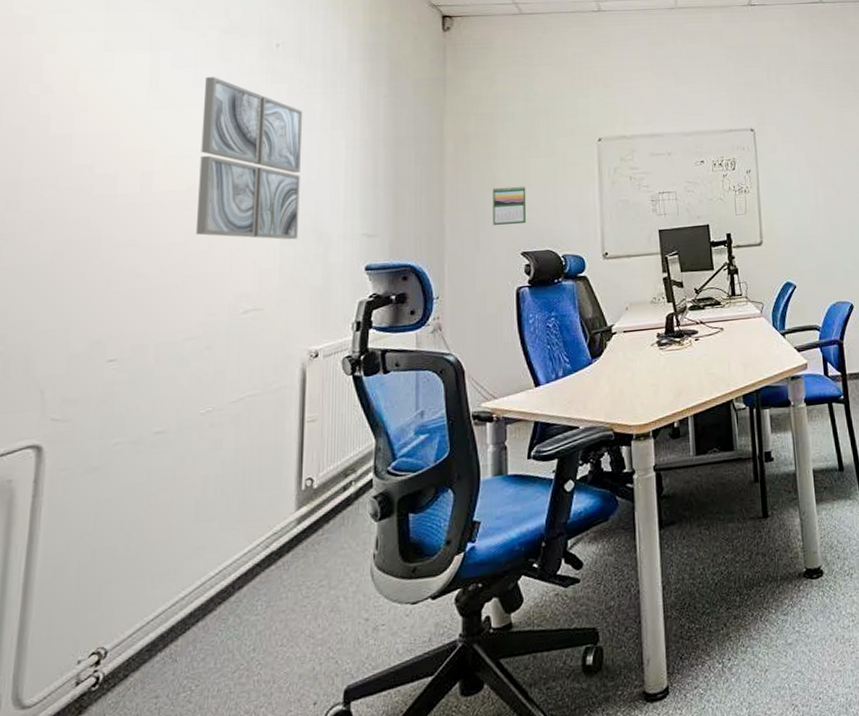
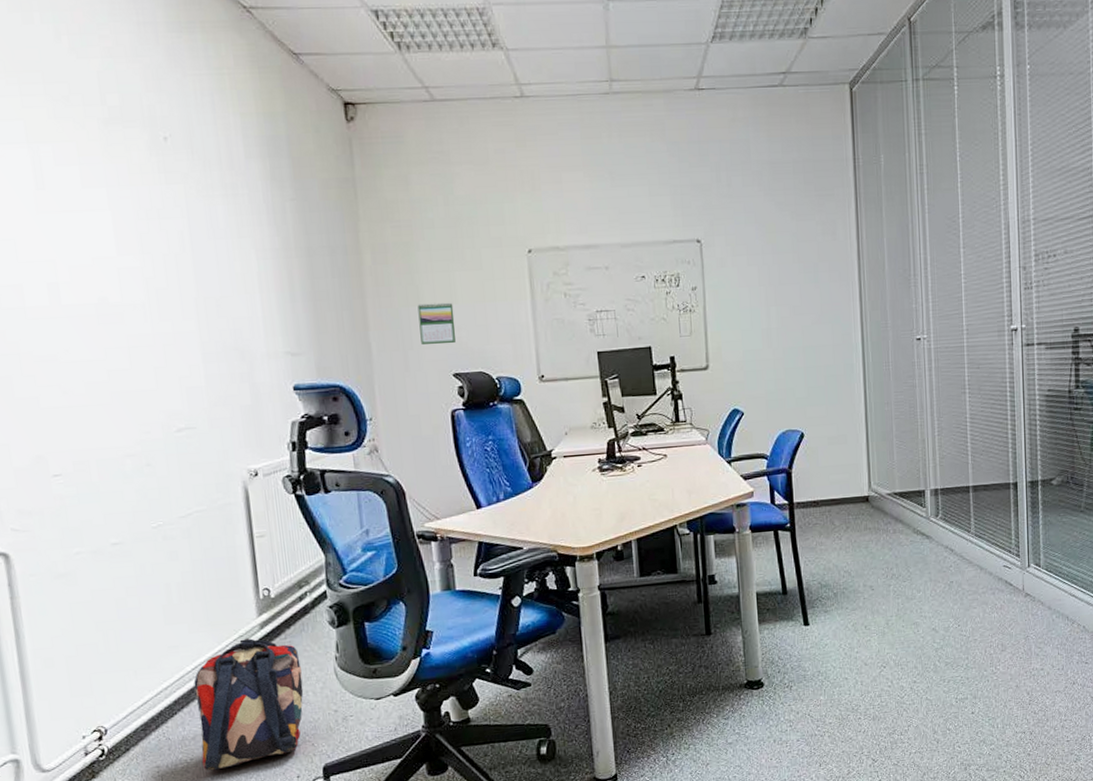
wall art: present [195,77,303,240] -> none [94,176,221,358]
backpack: none [209,535,335,700] -> present [193,638,304,771]

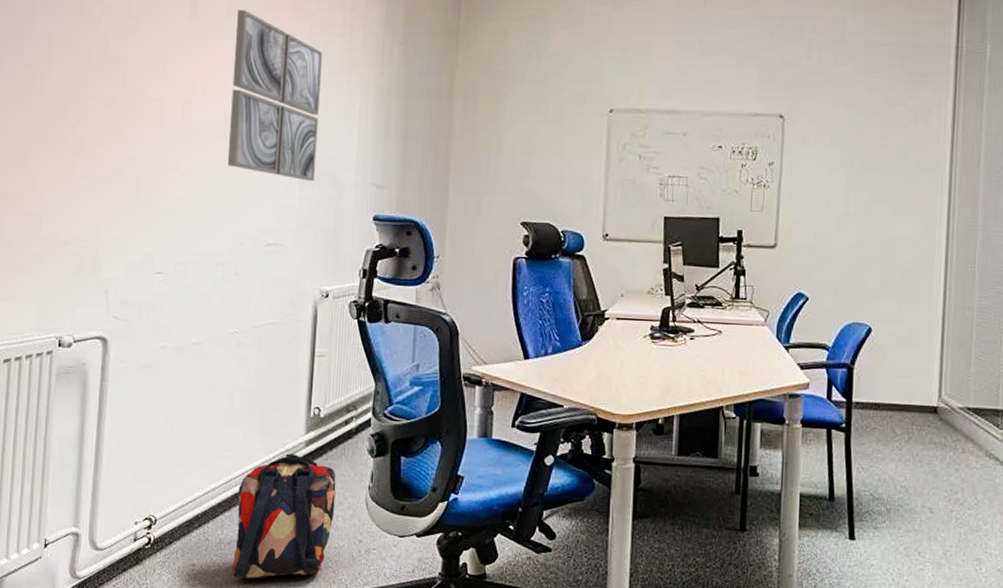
wall art: none [94,176,221,358] -> present [227,10,323,182]
calendar: present [417,302,456,345] -> none [496,151,531,193]

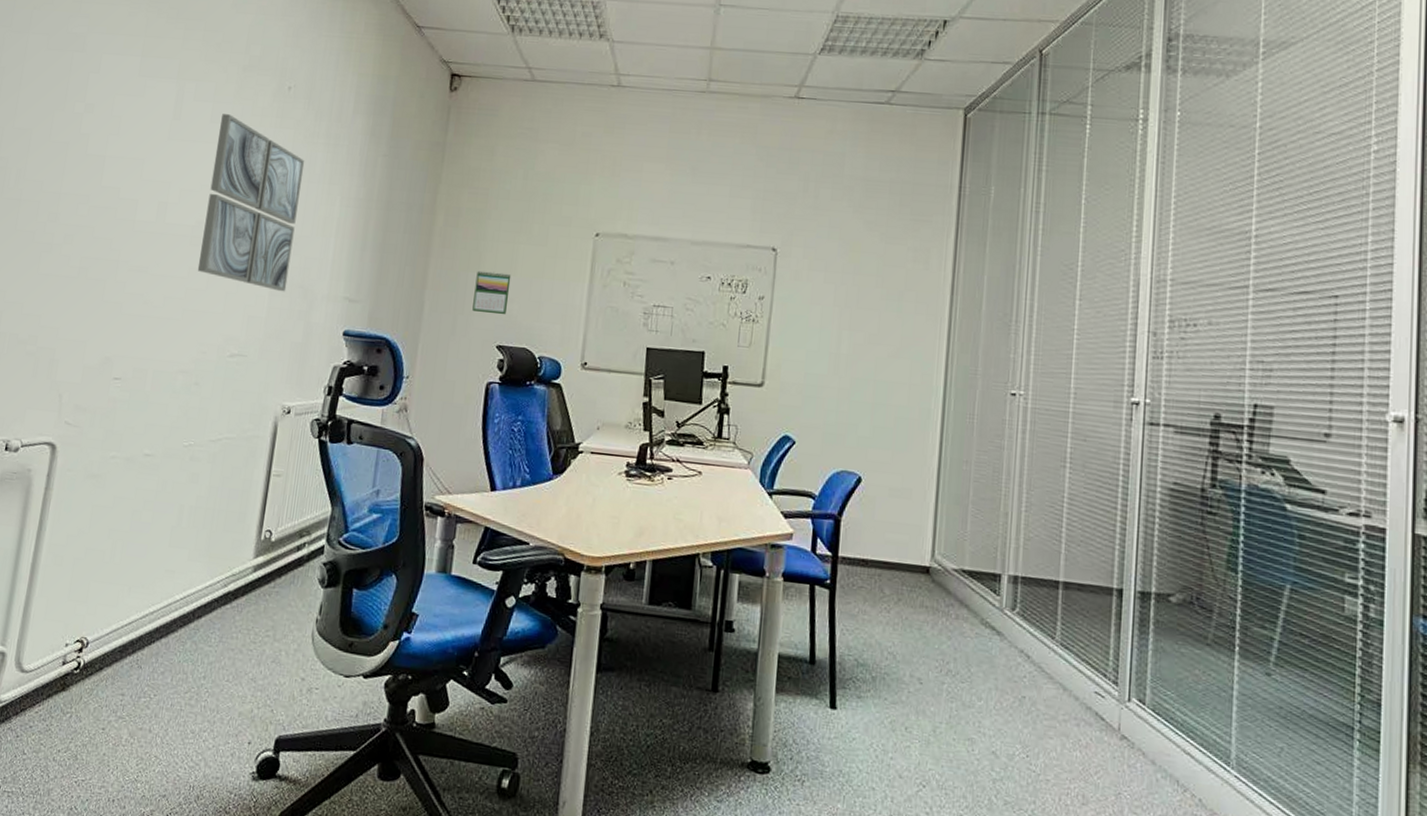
backpack: present [232,453,336,580] -> none [163,578,282,715]
calendar: none [496,151,531,193] -> present [472,270,512,315]

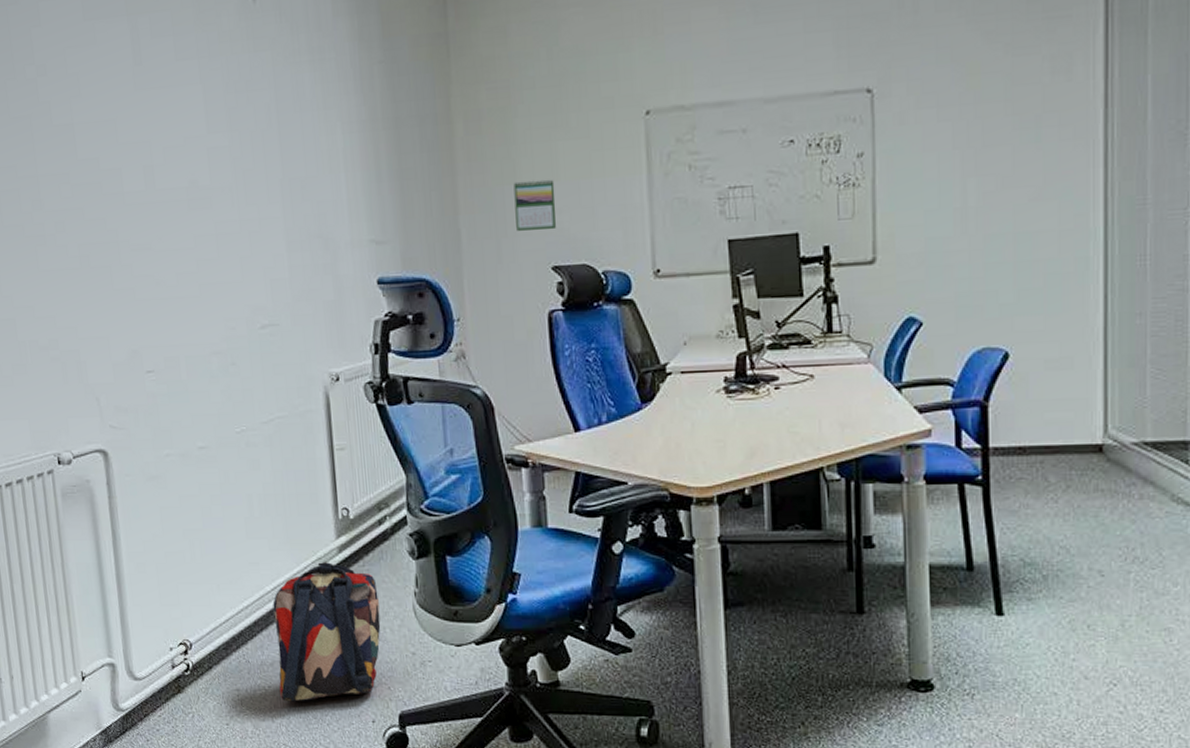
backpack: none [163,578,282,715] -> present [272,562,381,702]
wall art: present [197,114,305,292] -> none [186,46,304,246]

